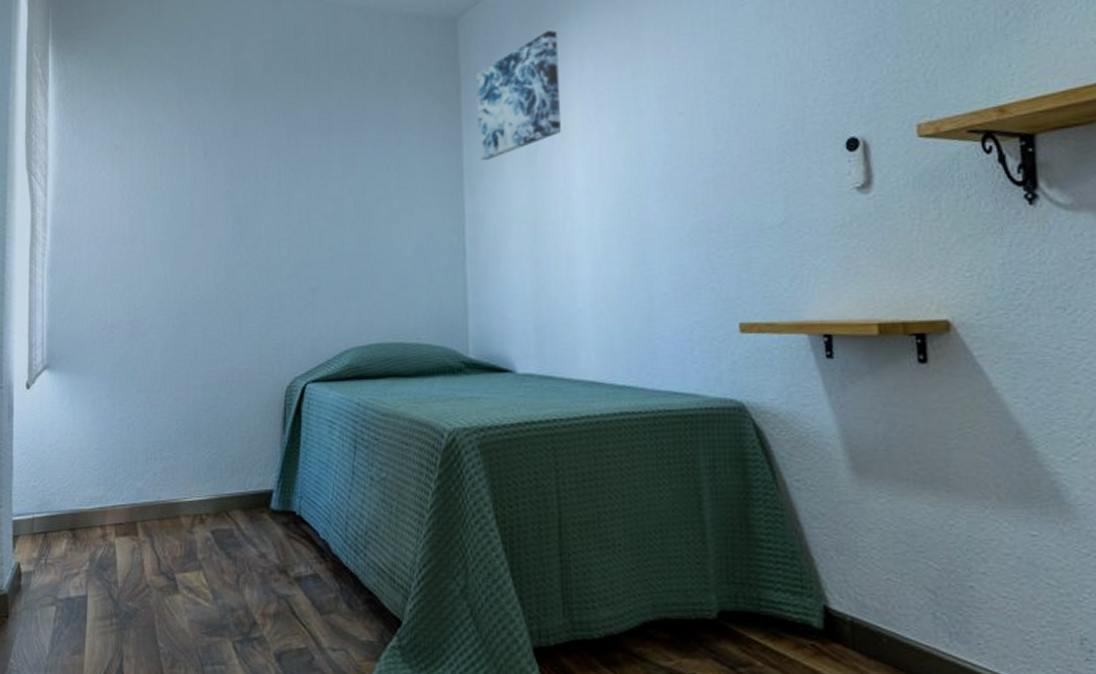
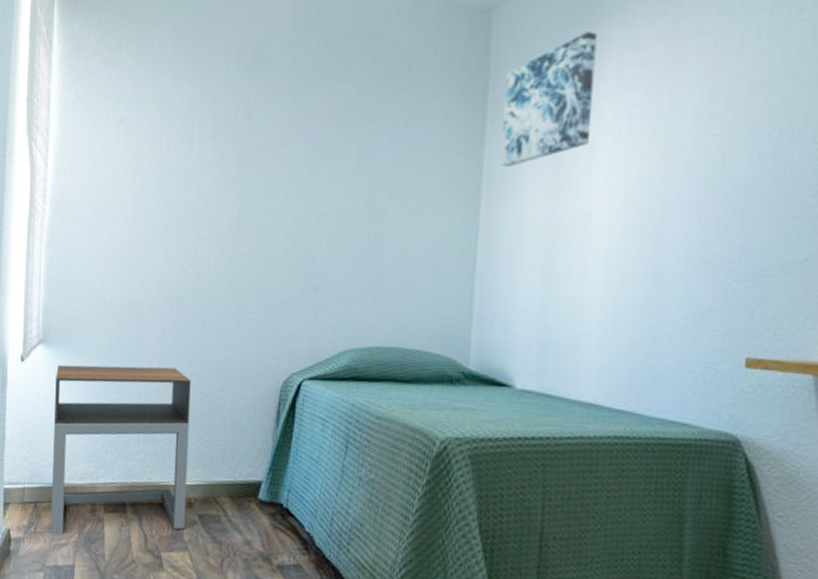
nightstand: none [62,382,198,565] -> present [51,364,191,535]

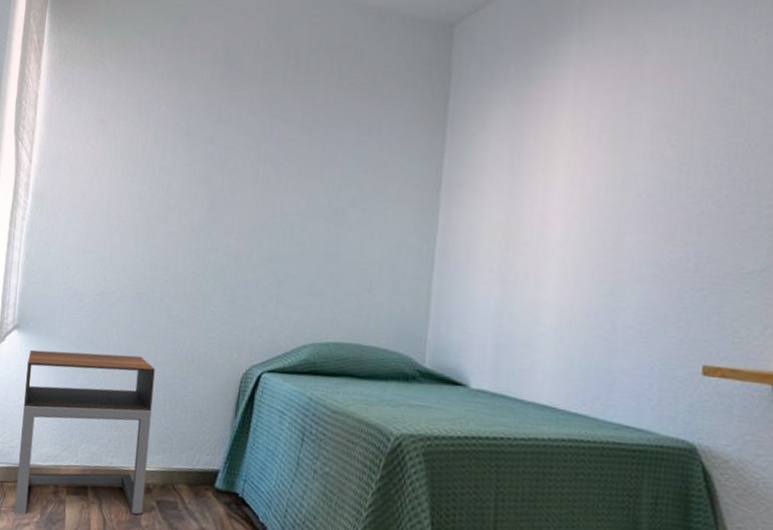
wall art: present [501,30,597,168] -> none [460,45,556,174]

